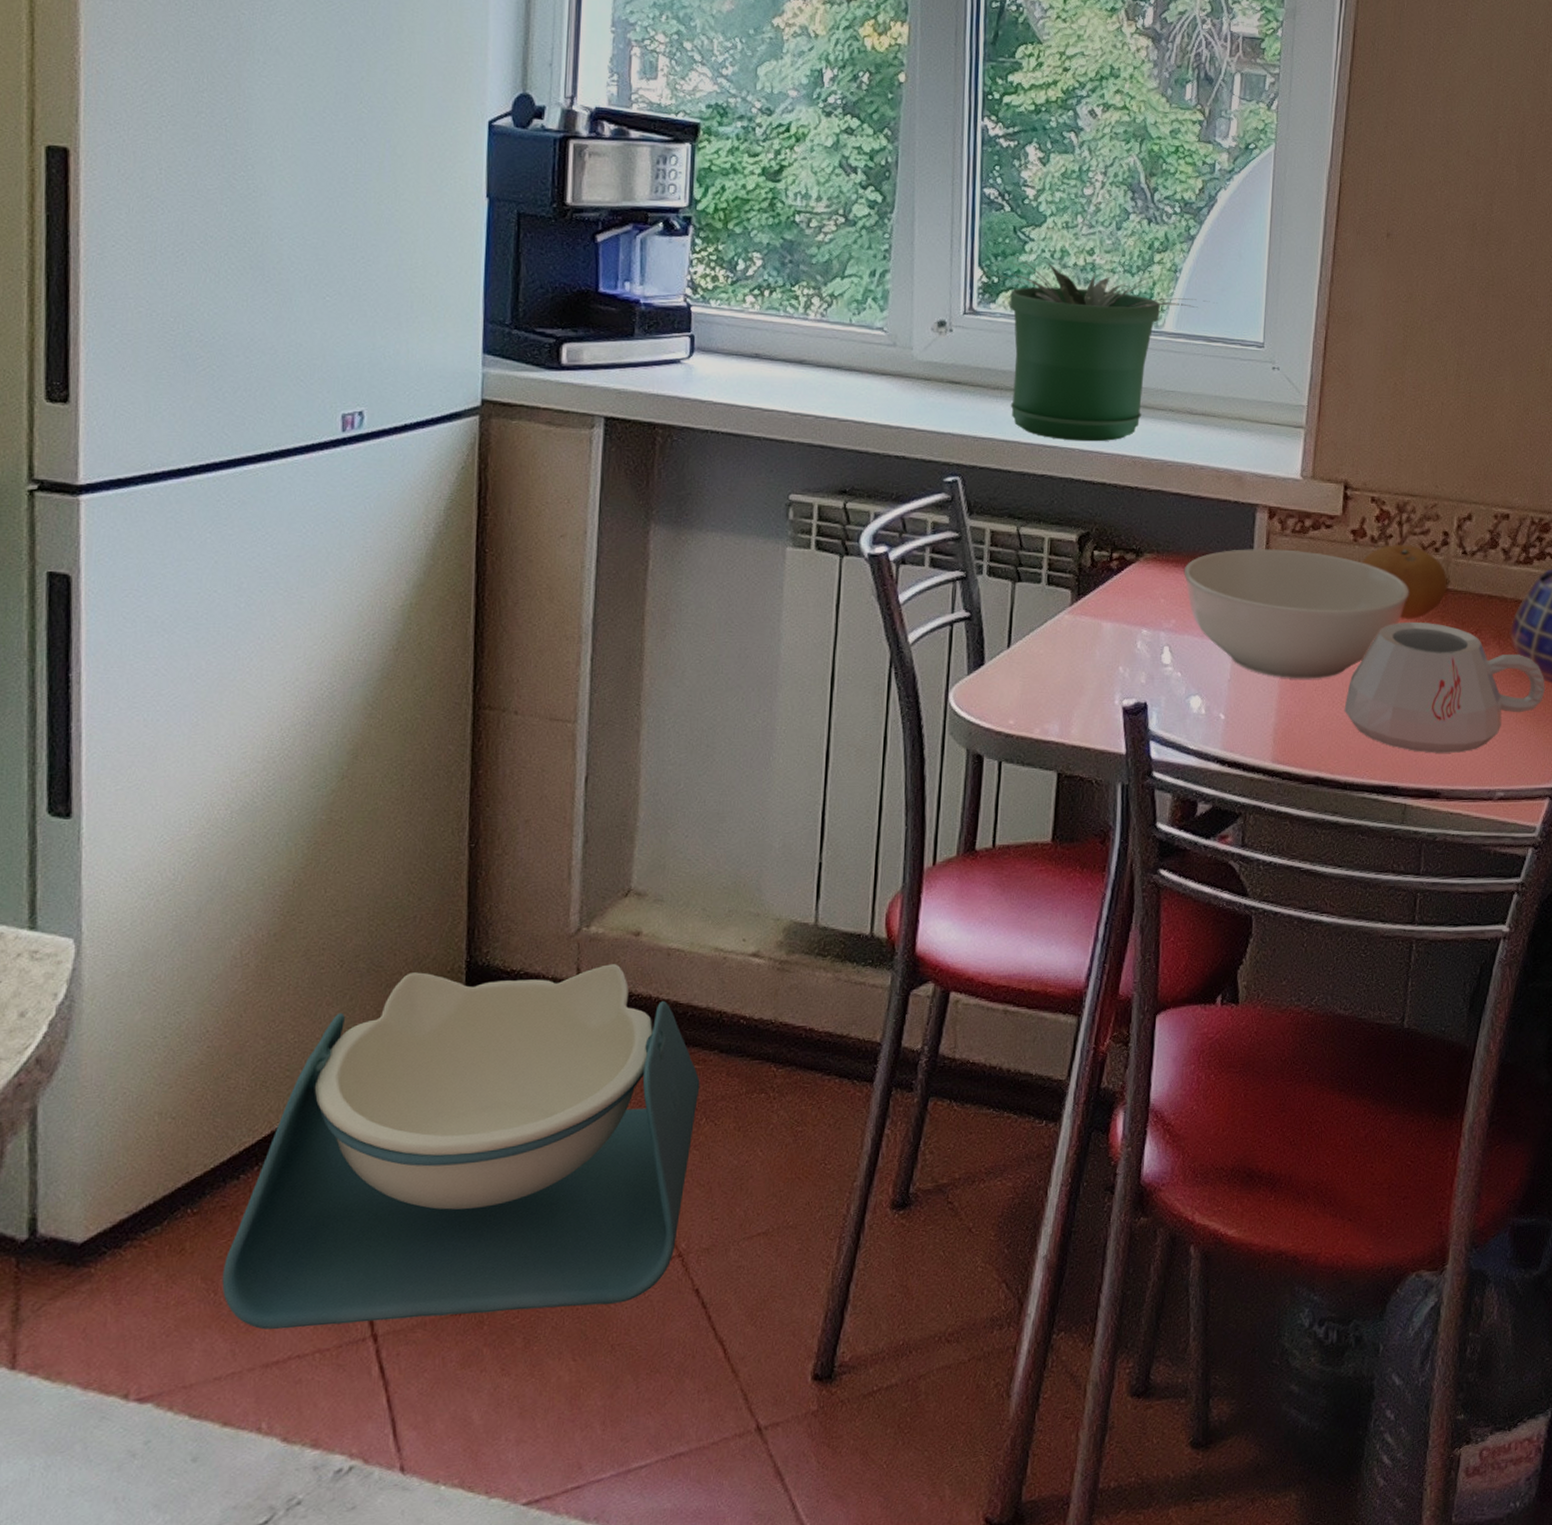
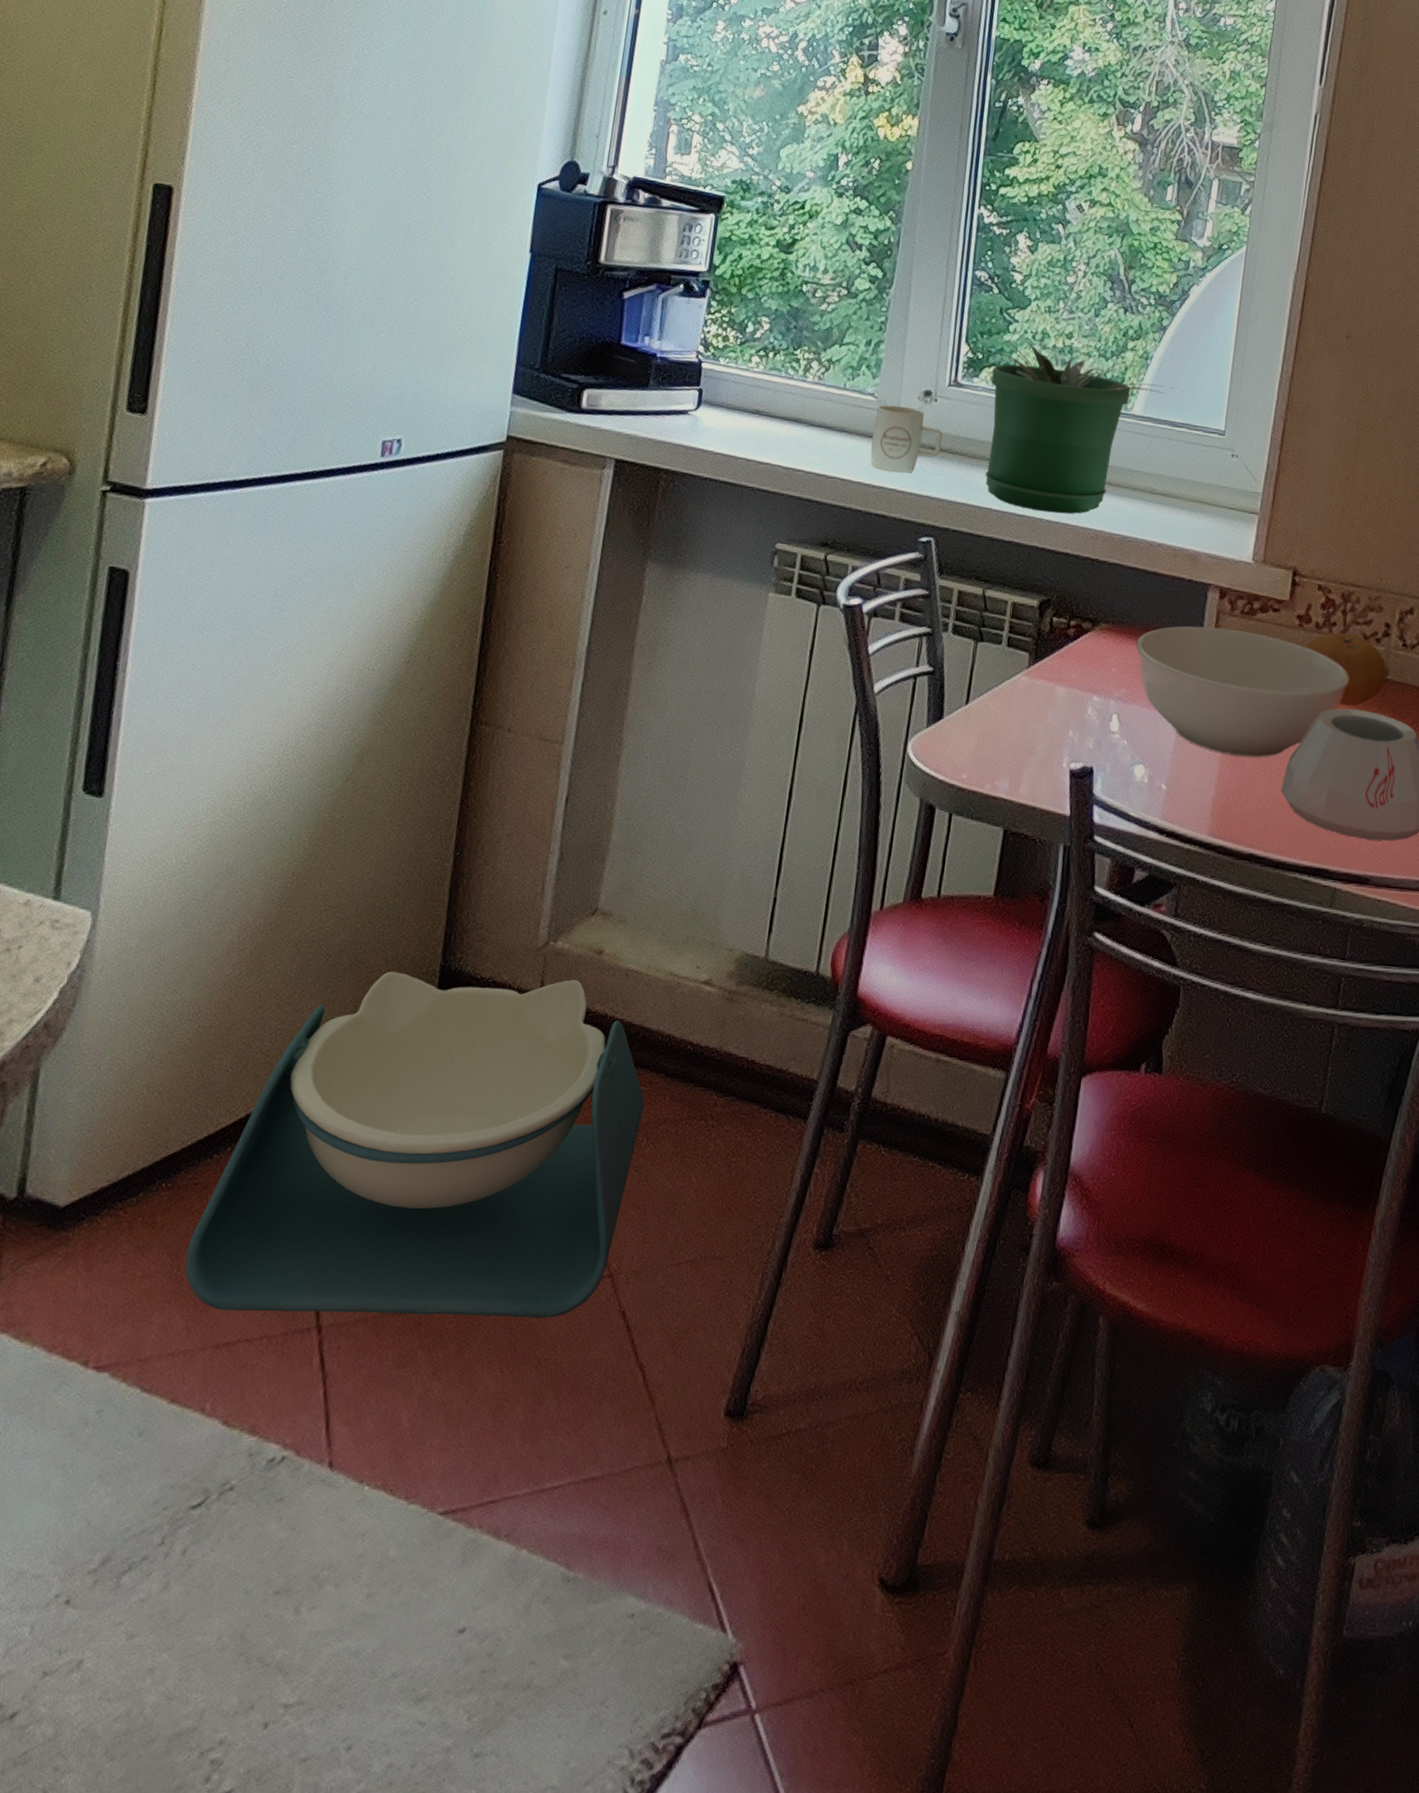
mug: none [884,339,962,411] -> present [870,405,943,474]

